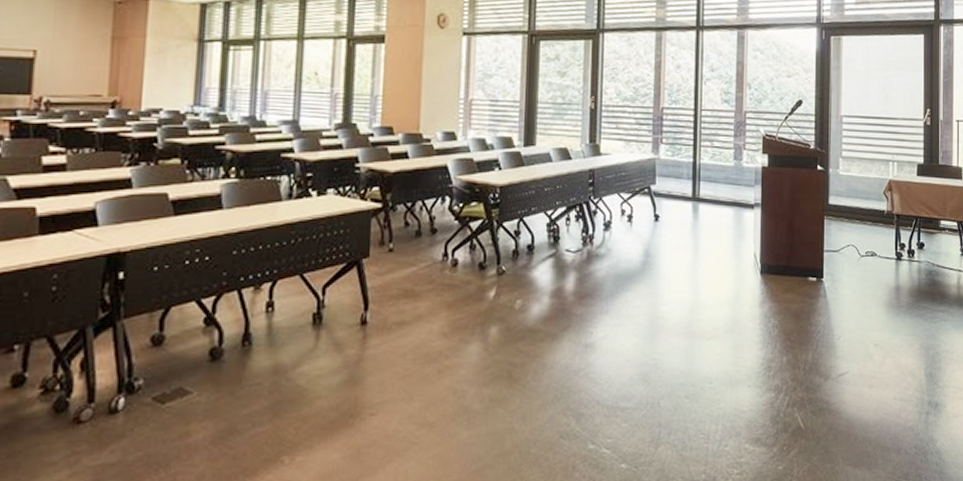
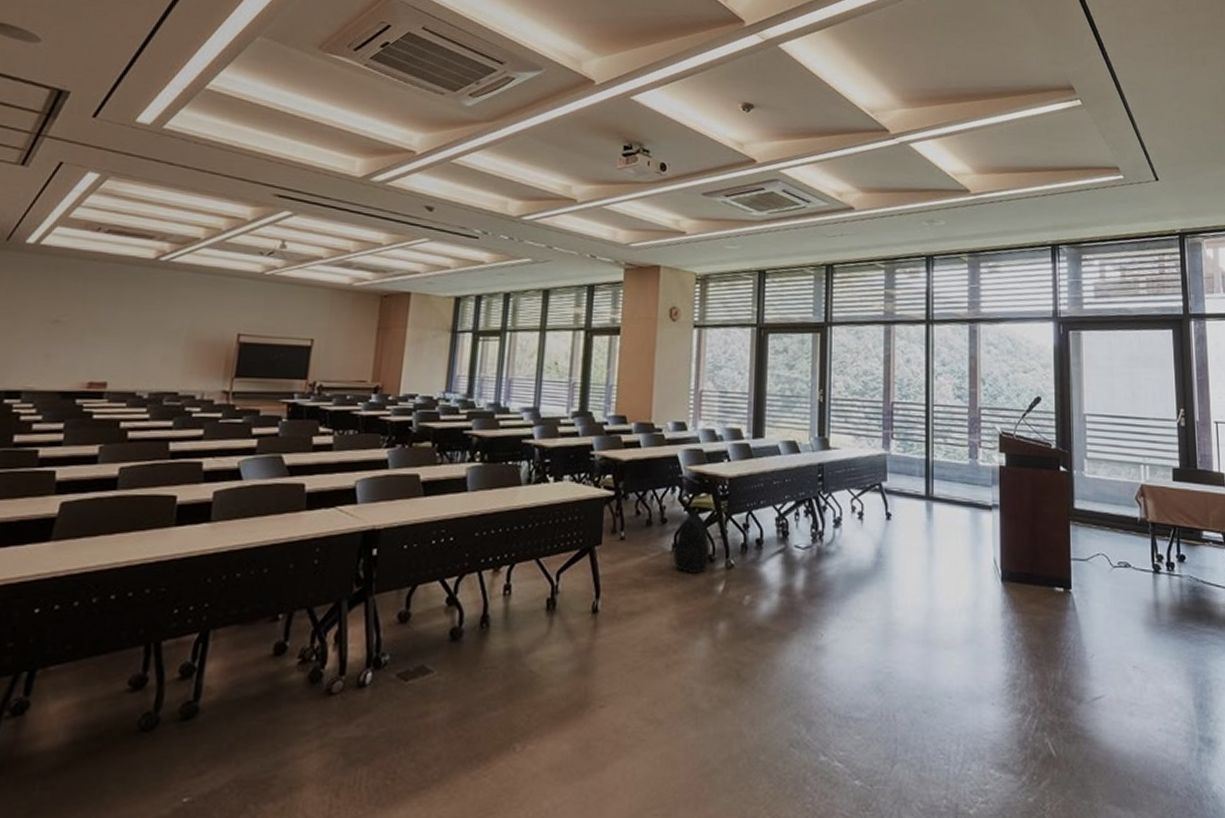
backpack: none [443,220,482,283] -> present [672,511,710,575]

